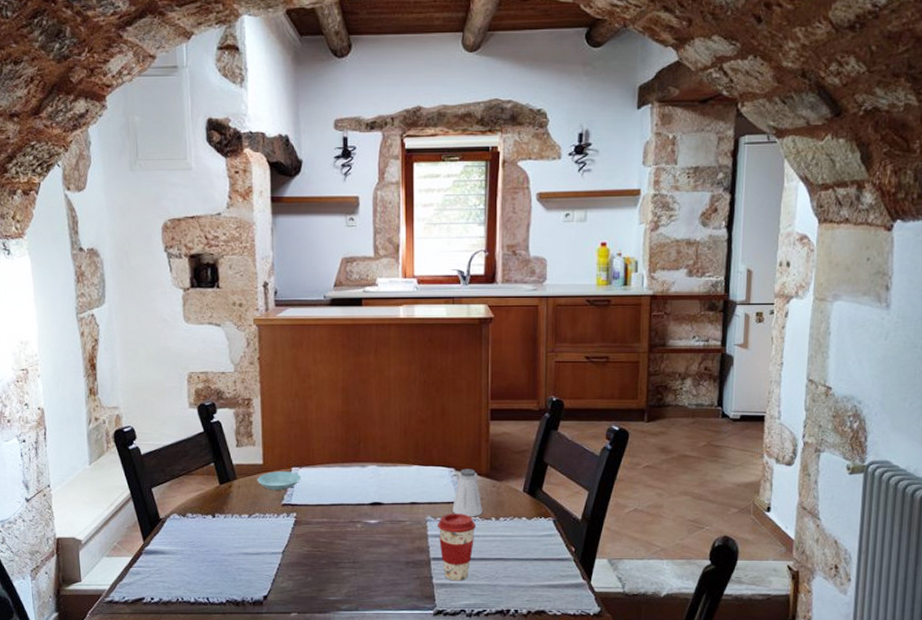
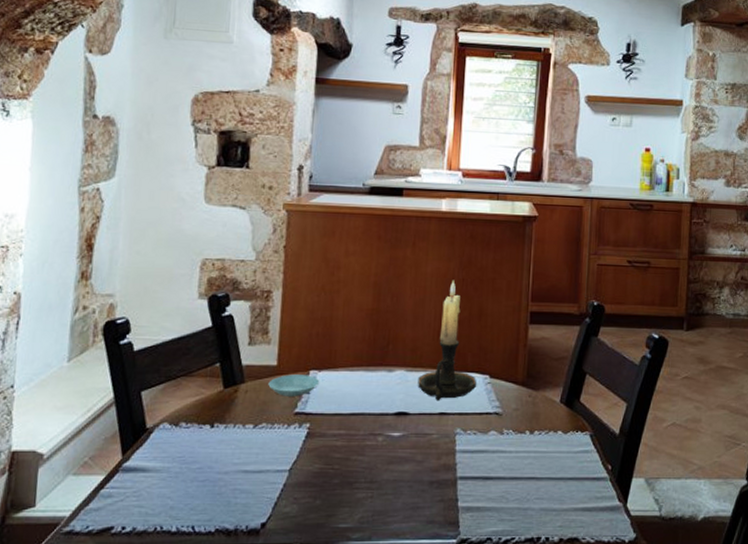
candle holder: none [389,383,443,493] -> present [418,281,476,401]
coffee cup: present [437,513,477,581] -> none [466,425,509,504]
saltshaker: present [452,469,483,517] -> none [484,376,517,430]

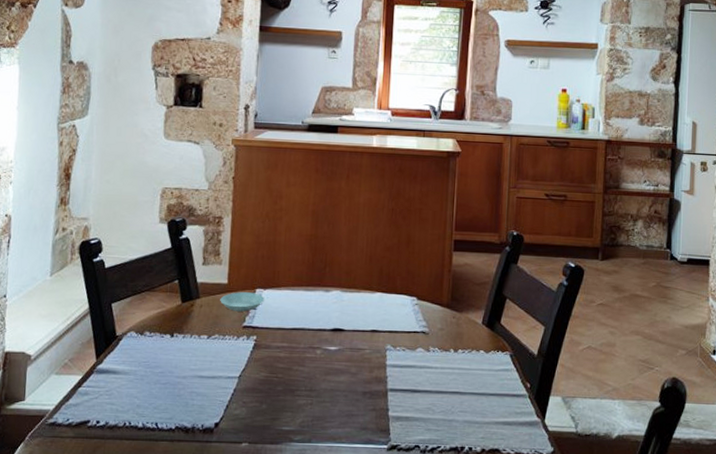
candle holder: present [418,281,476,401] -> none [352,210,405,320]

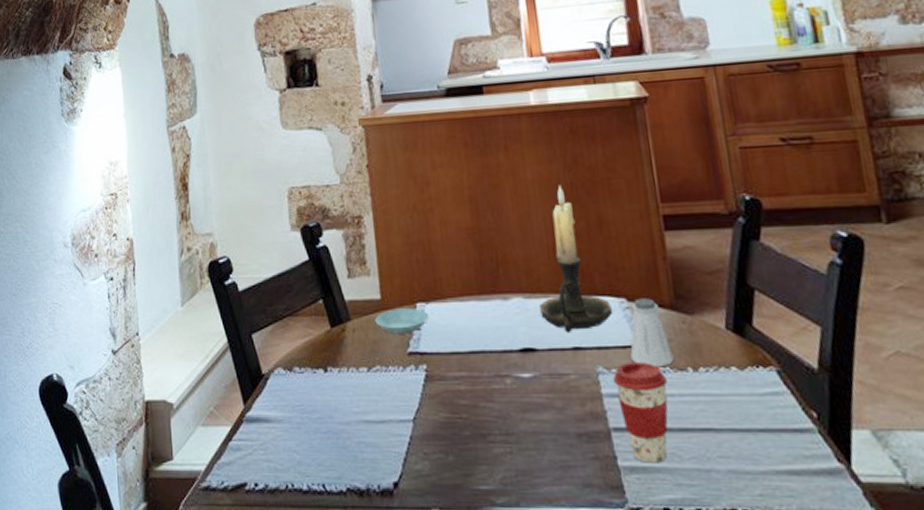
candle holder: none [352,210,405,320] -> present [539,186,612,334]
coffee cup: none [396,342,435,415] -> present [612,361,668,463]
saltshaker: none [412,298,442,348] -> present [630,298,674,368]

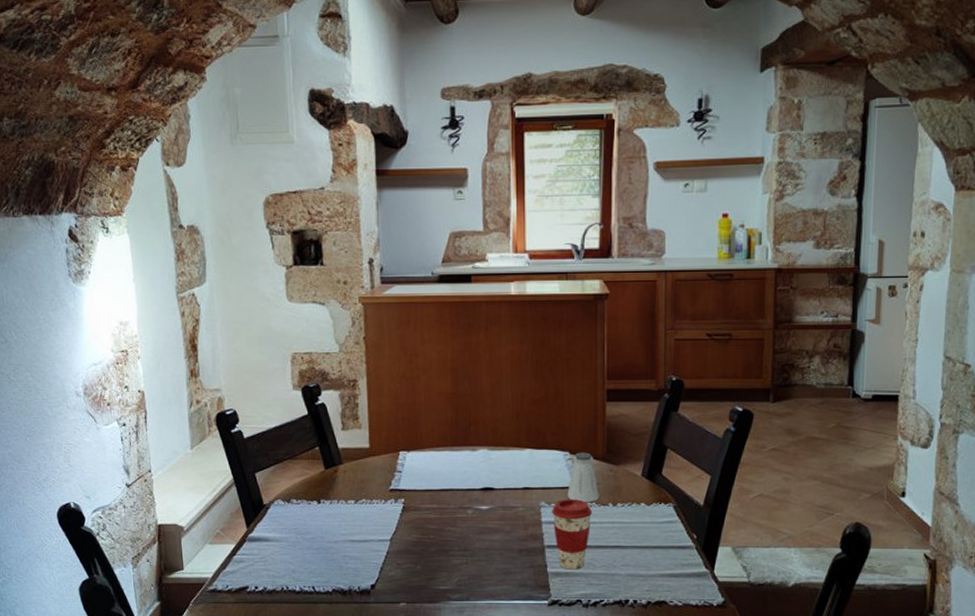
saucer: present [375,308,430,334] -> none [363,455,410,475]
candle holder: present [539,186,612,334] -> none [501,363,557,477]

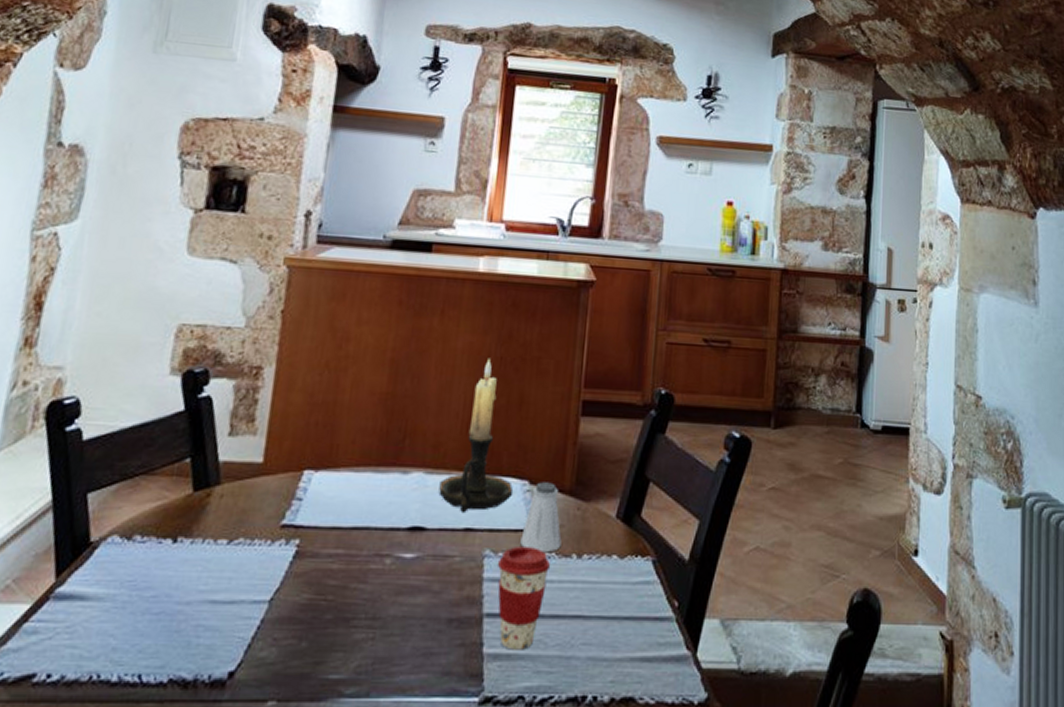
candle holder: none [501,363,557,477] -> present [438,359,513,514]

